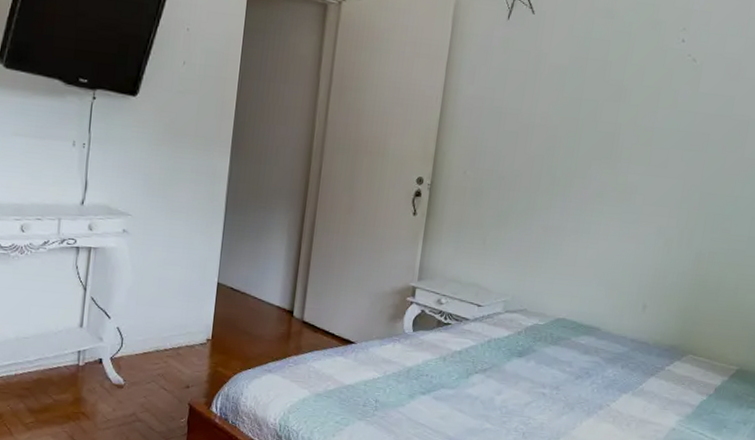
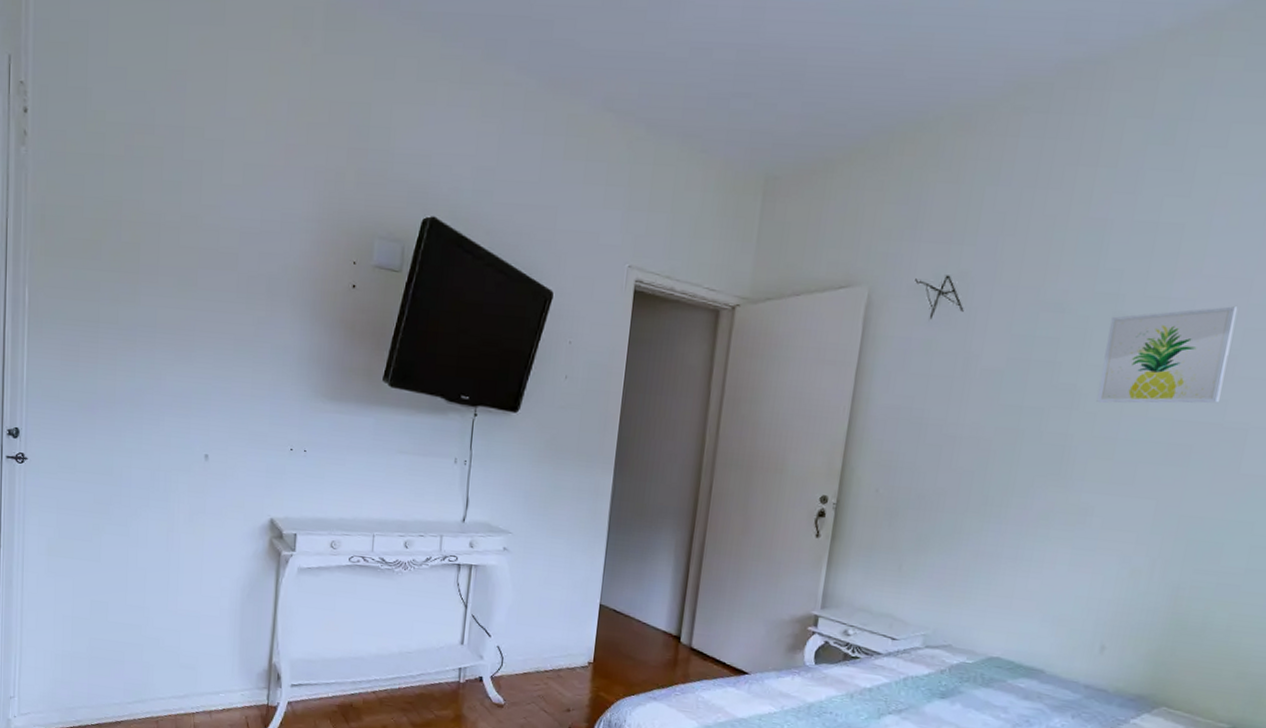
wall art: none [638,18,742,99] -> present [1096,306,1238,404]

